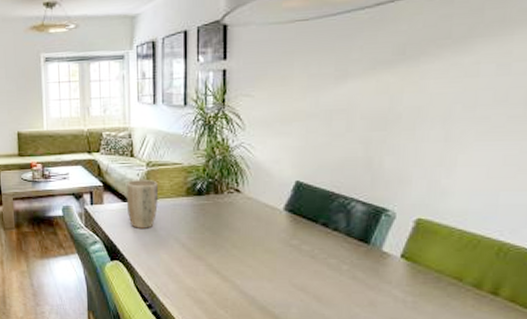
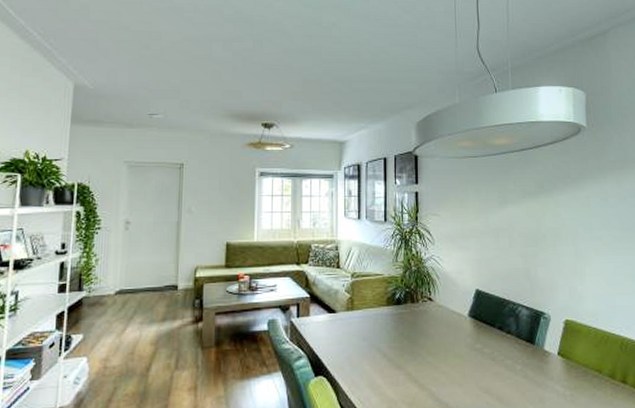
plant pot: present [126,180,158,229] -> none [332,290,361,340]

